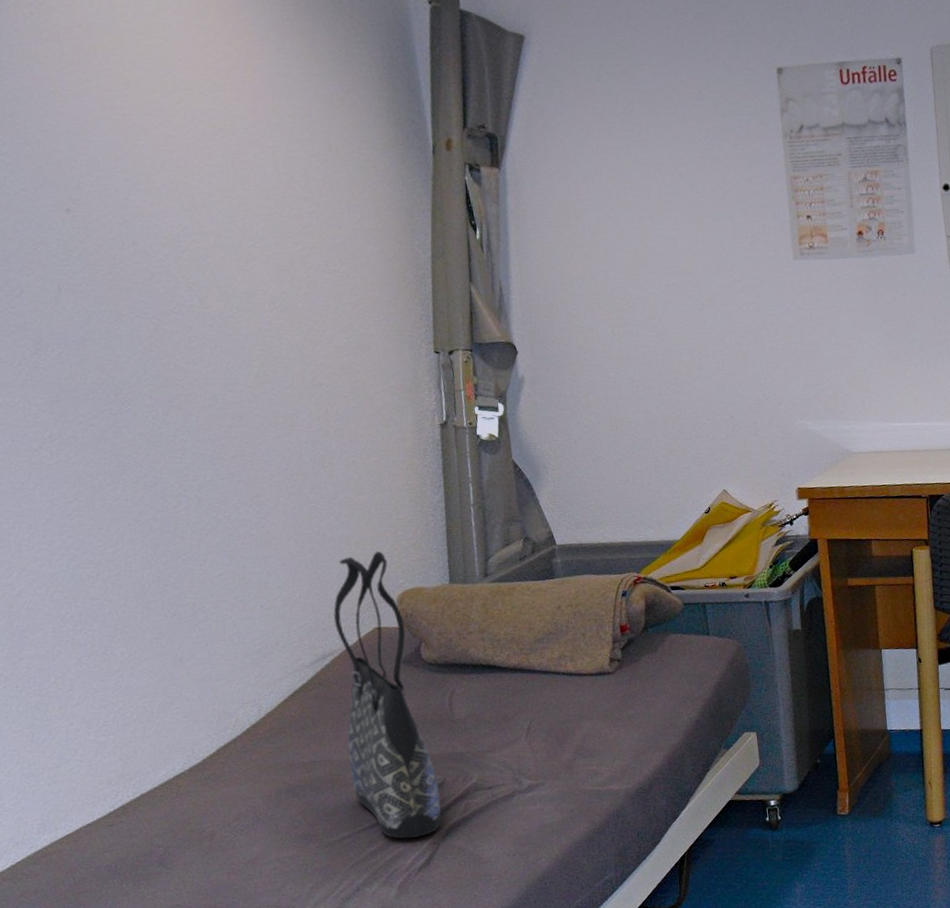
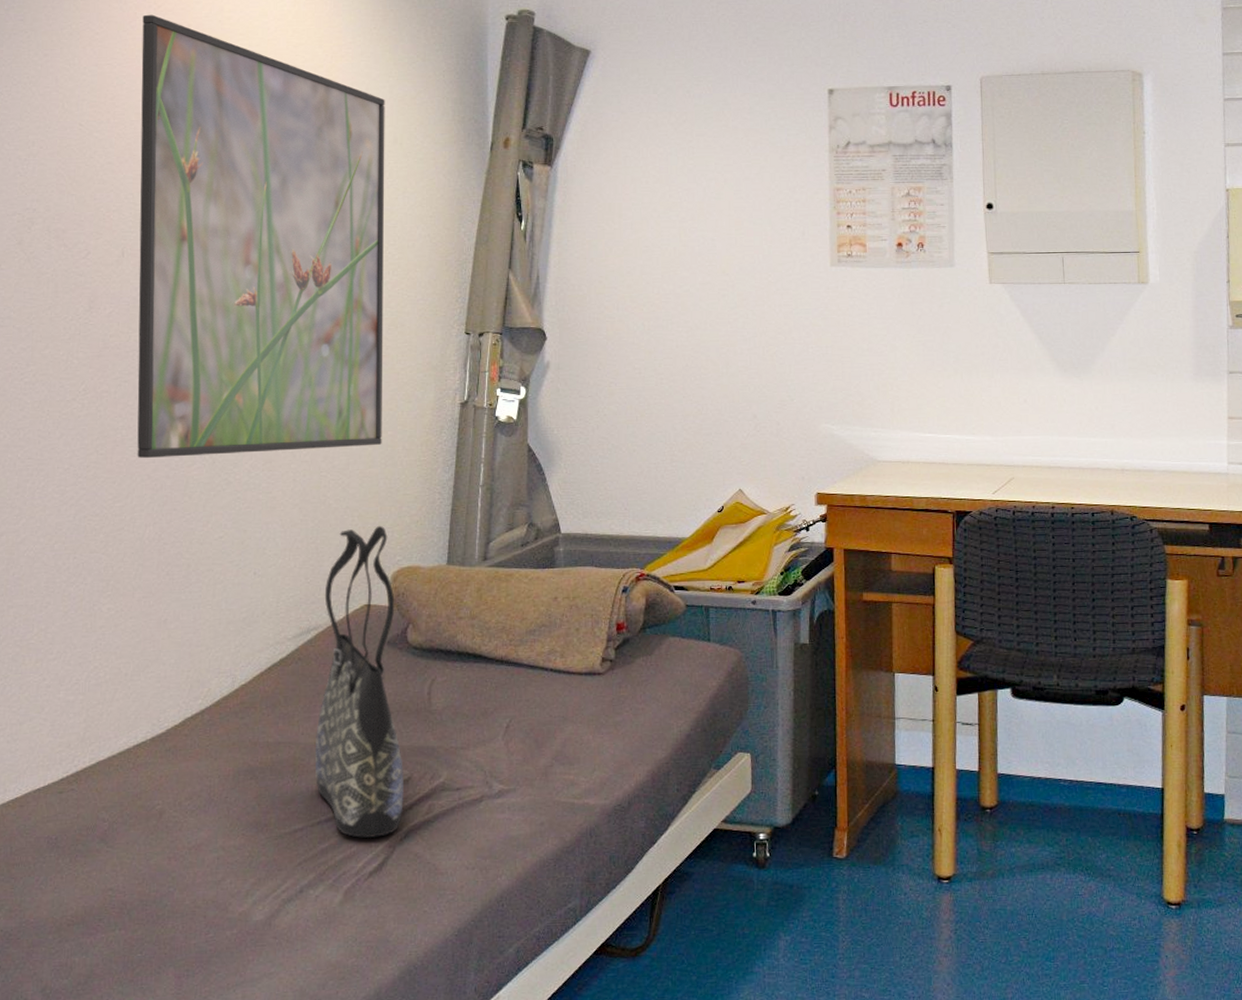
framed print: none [24,14,367,503] -> present [137,14,385,458]

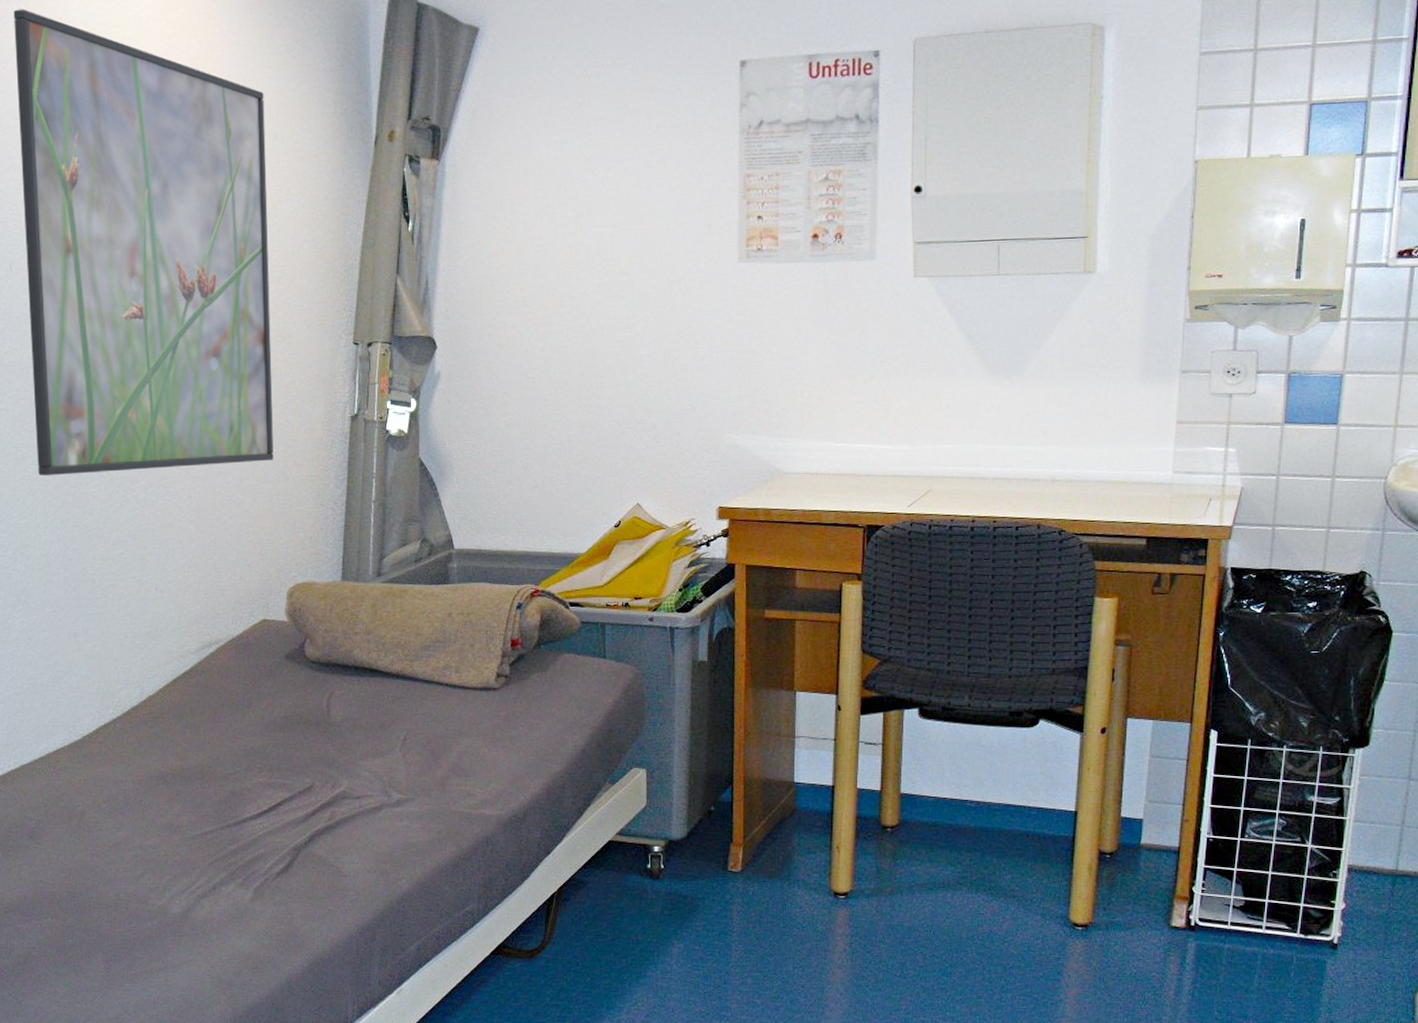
tote bag: present [314,525,405,839] -> none [221,541,307,842]

